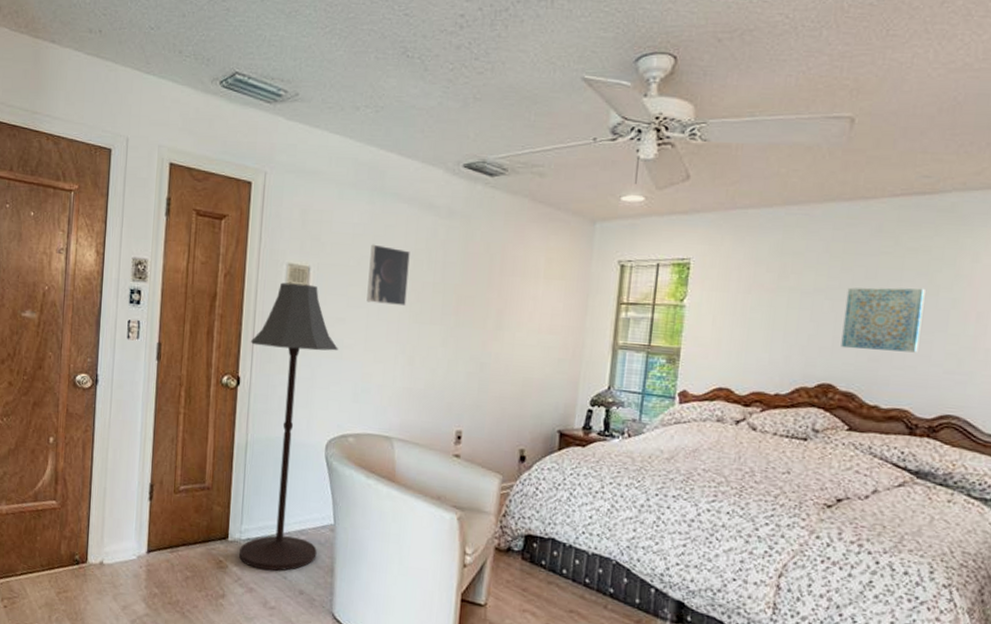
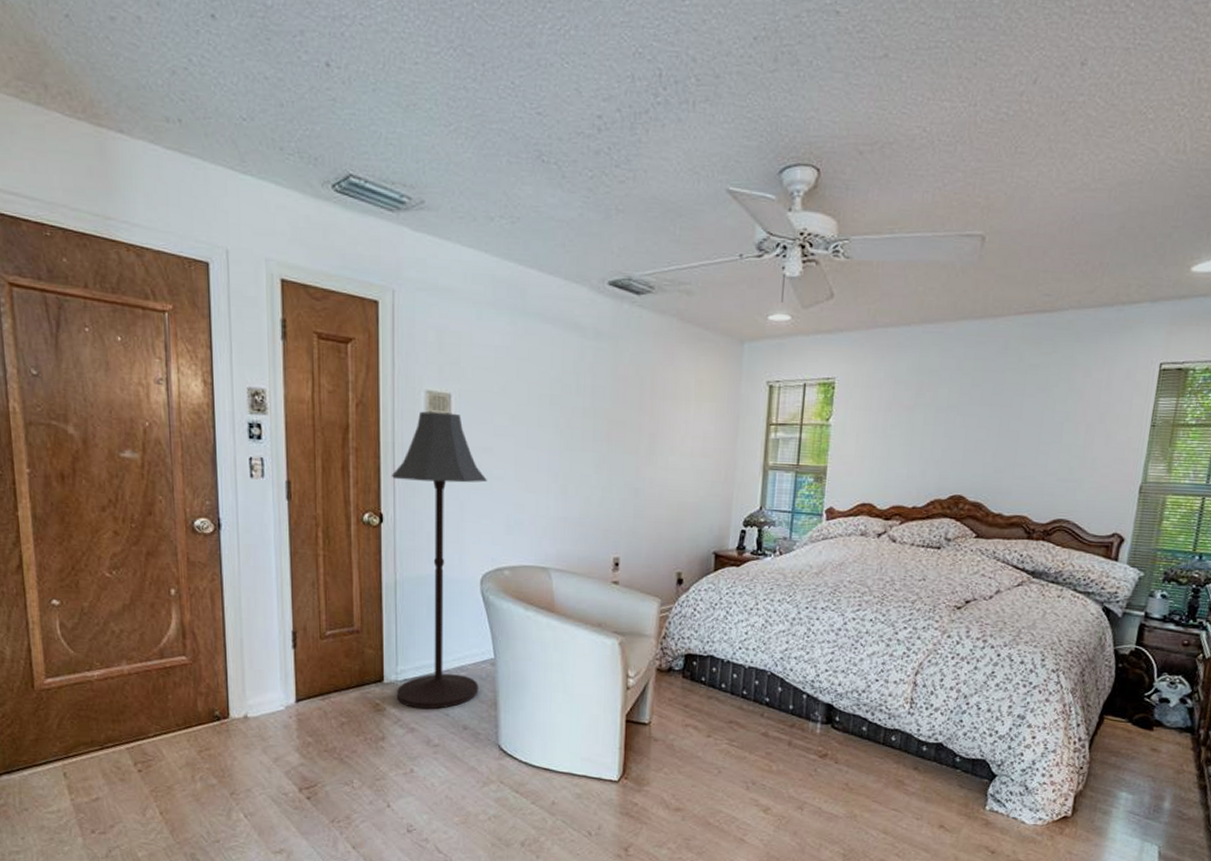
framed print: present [366,244,410,307] -> none [514,368,557,434]
wall art: present [841,287,925,353] -> none [970,402,1044,463]

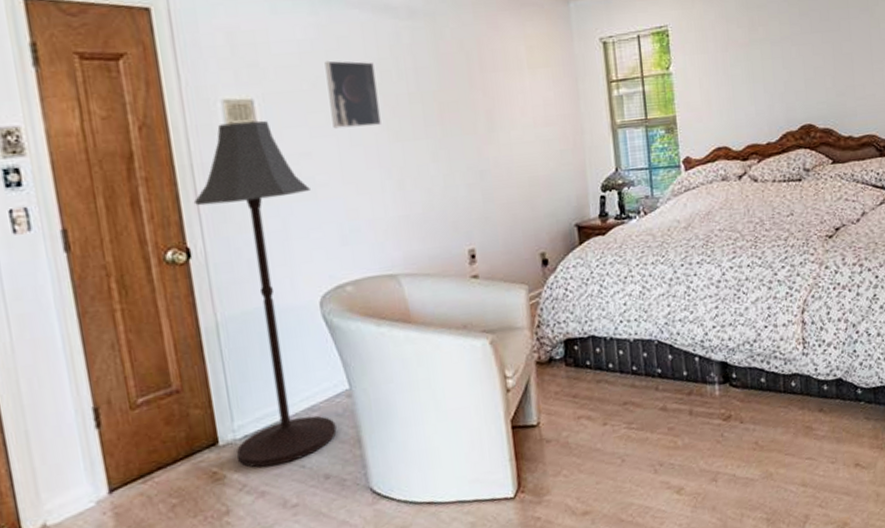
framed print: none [514,368,557,434] -> present [324,60,381,129]

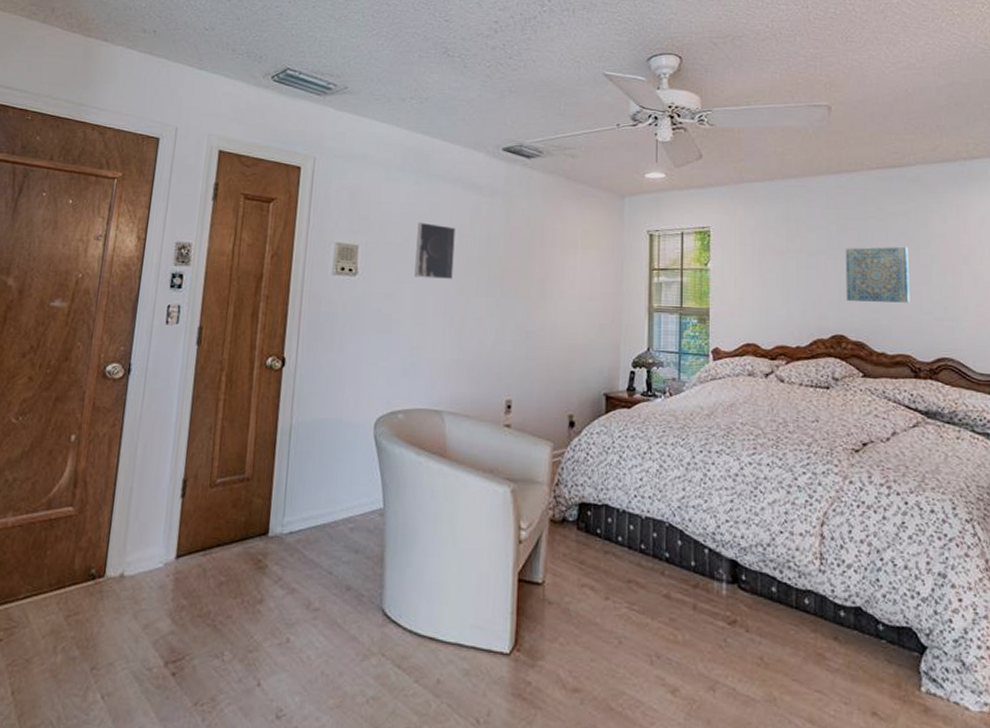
floor lamp: present [193,120,337,468] -> none [280,261,387,567]
wall art: none [808,22,873,89] -> present [845,246,910,303]

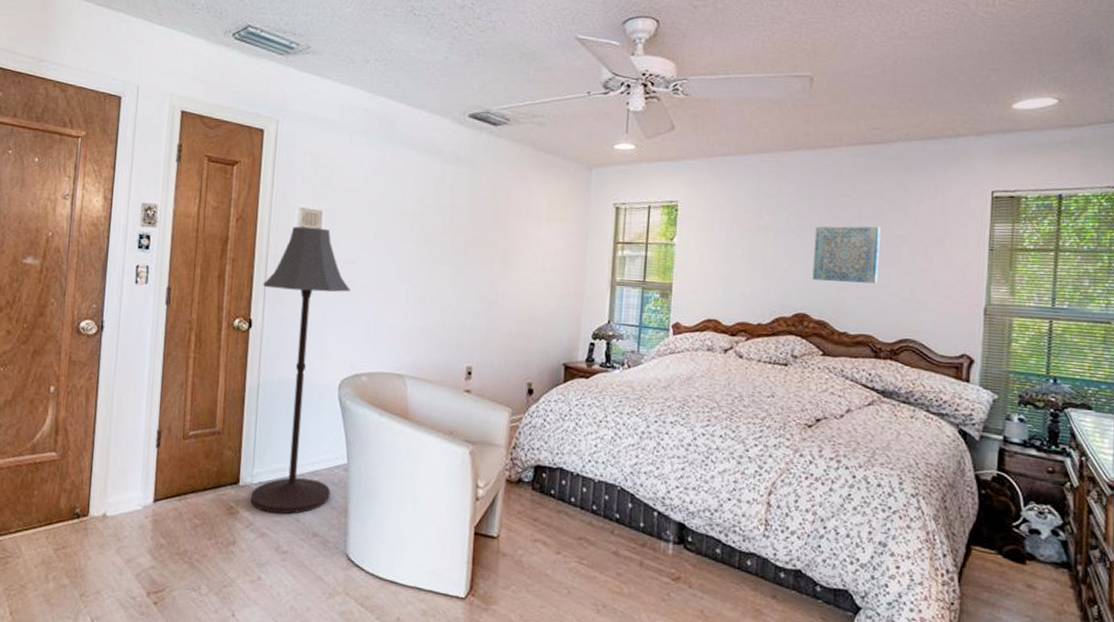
floor lamp: none [280,261,387,567] -> present [251,226,350,514]
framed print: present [414,222,456,280] -> none [378,189,420,248]

